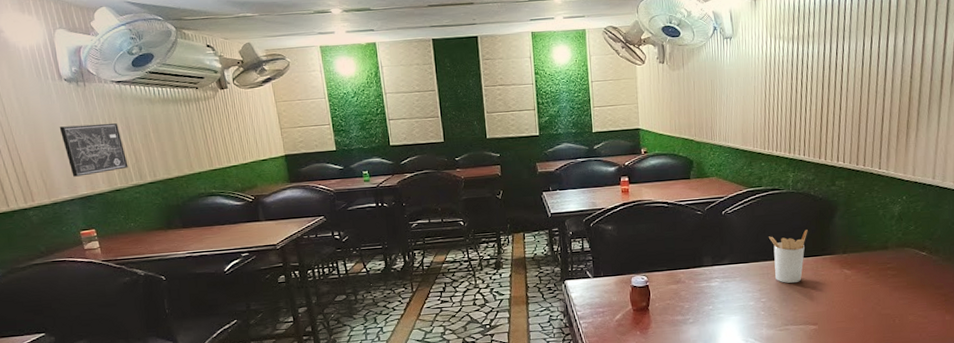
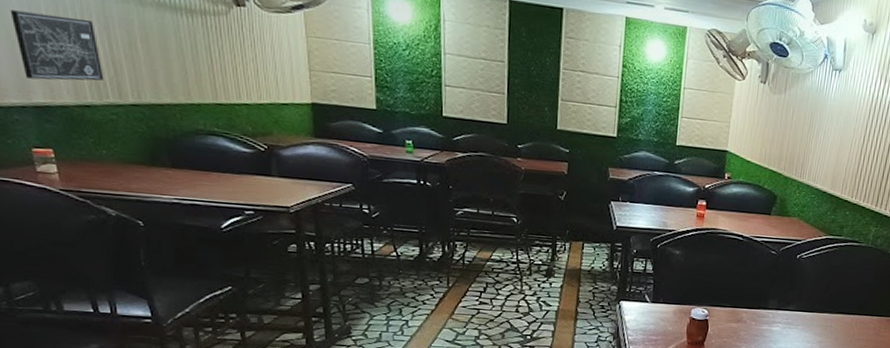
utensil holder: present [769,230,808,284] -> none [837,288,878,340]

